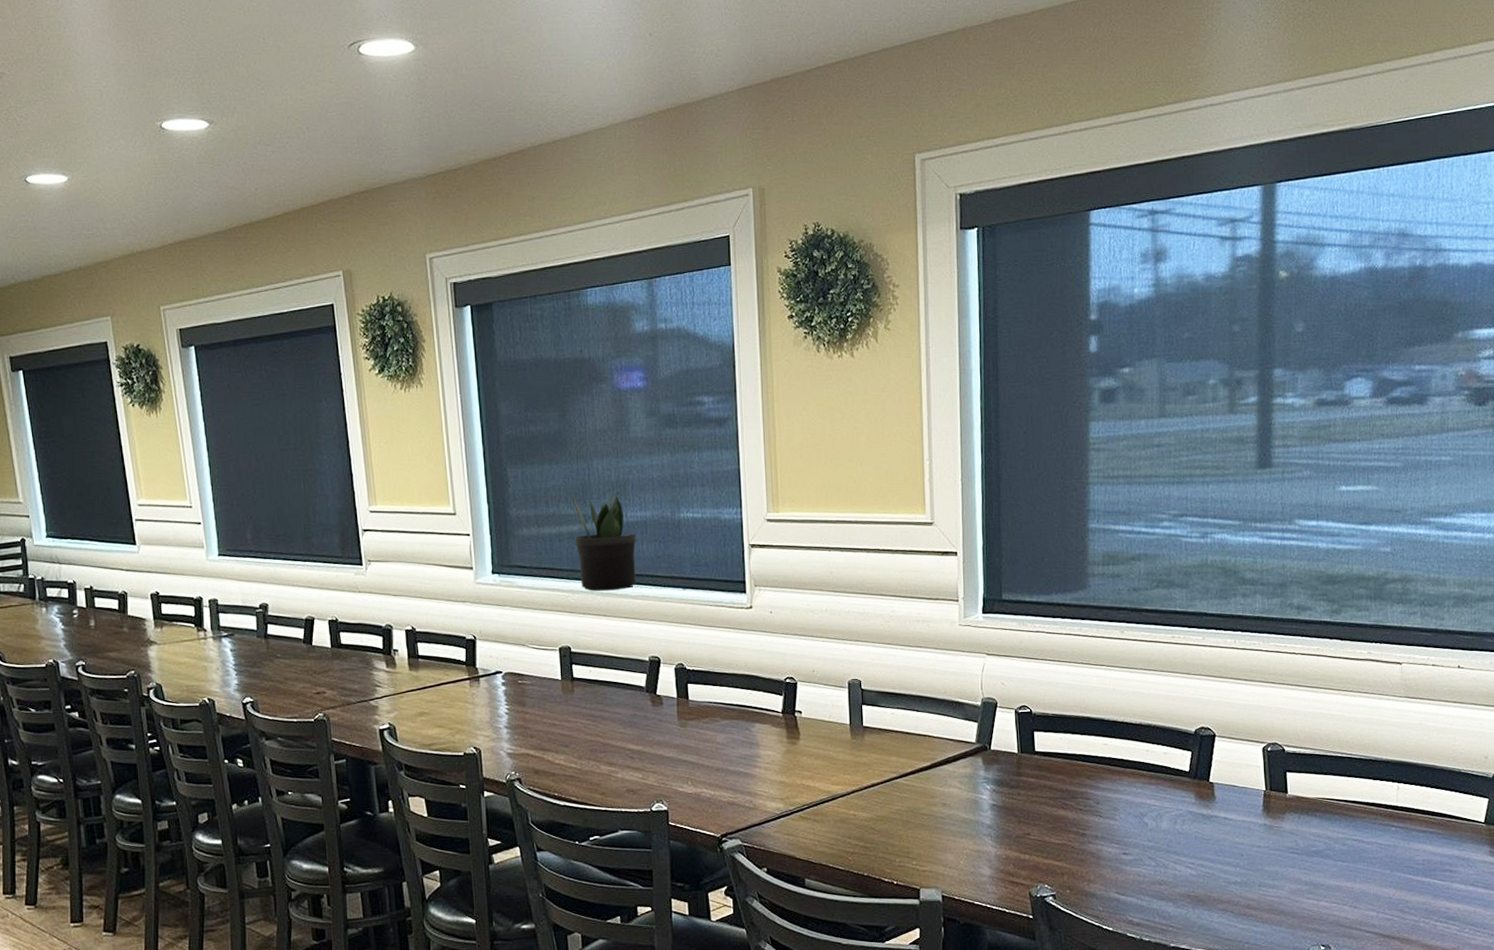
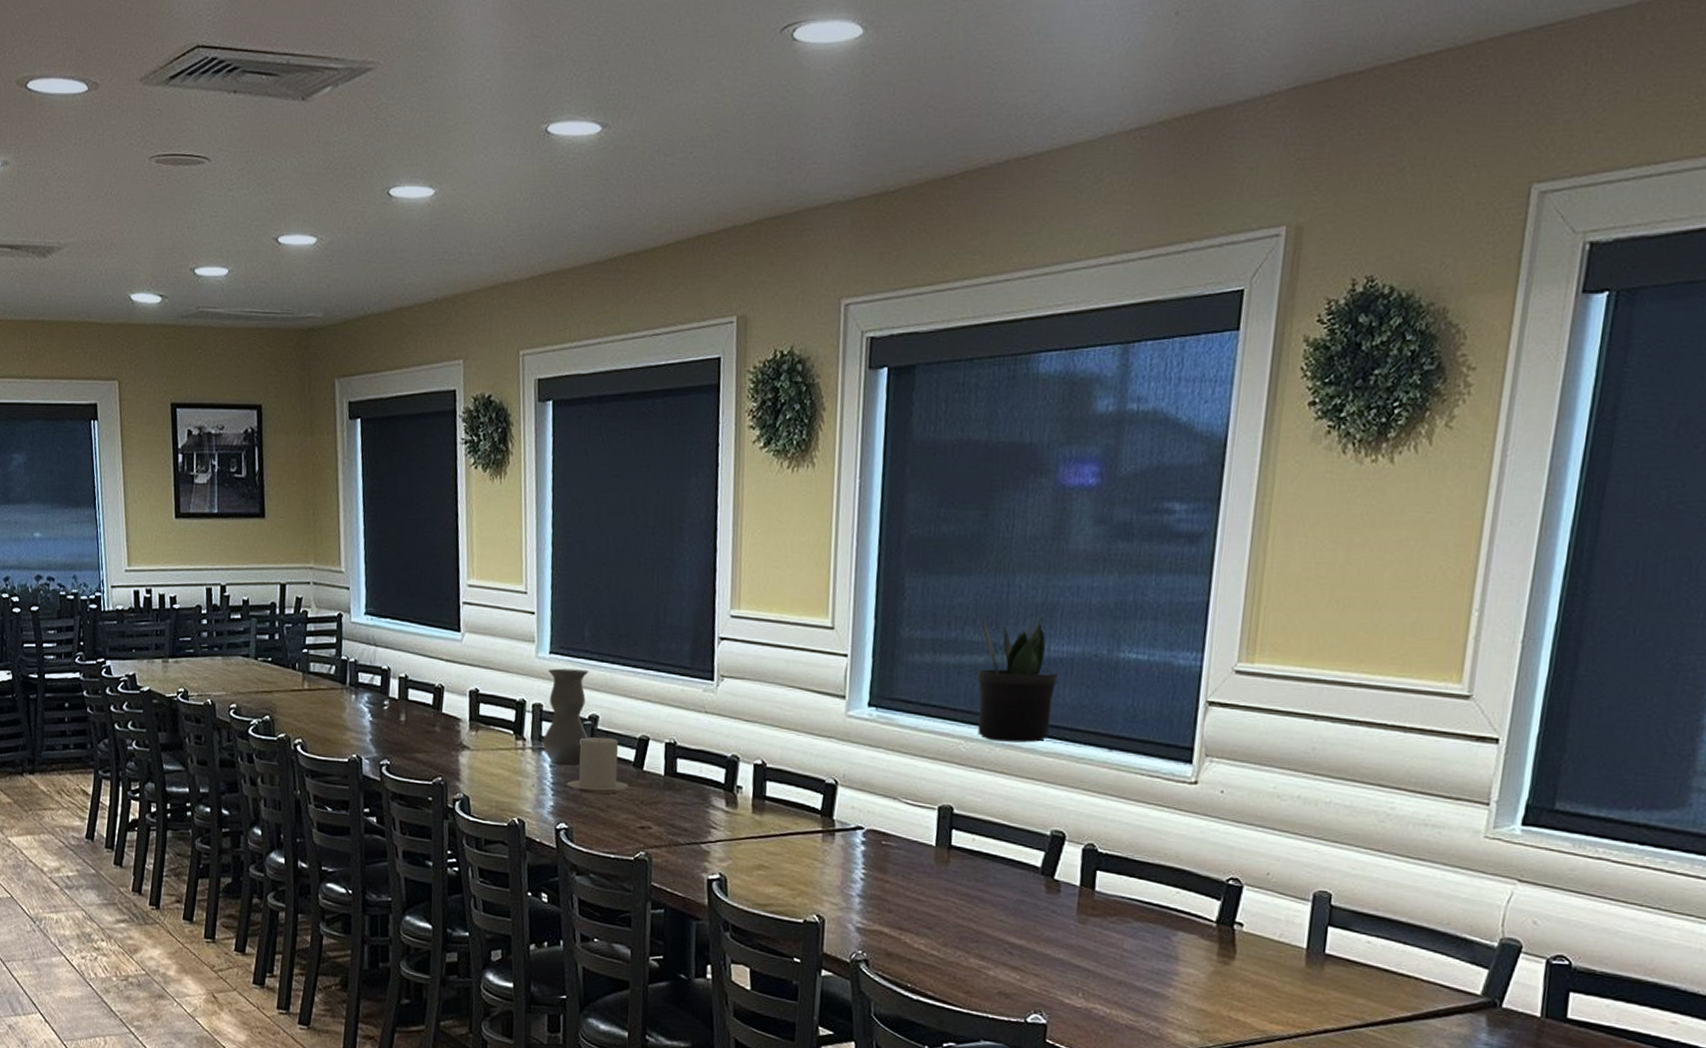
vase: none [219,566,262,649] -> present [543,668,589,766]
candle: none [247,621,302,670] -> present [566,736,629,795]

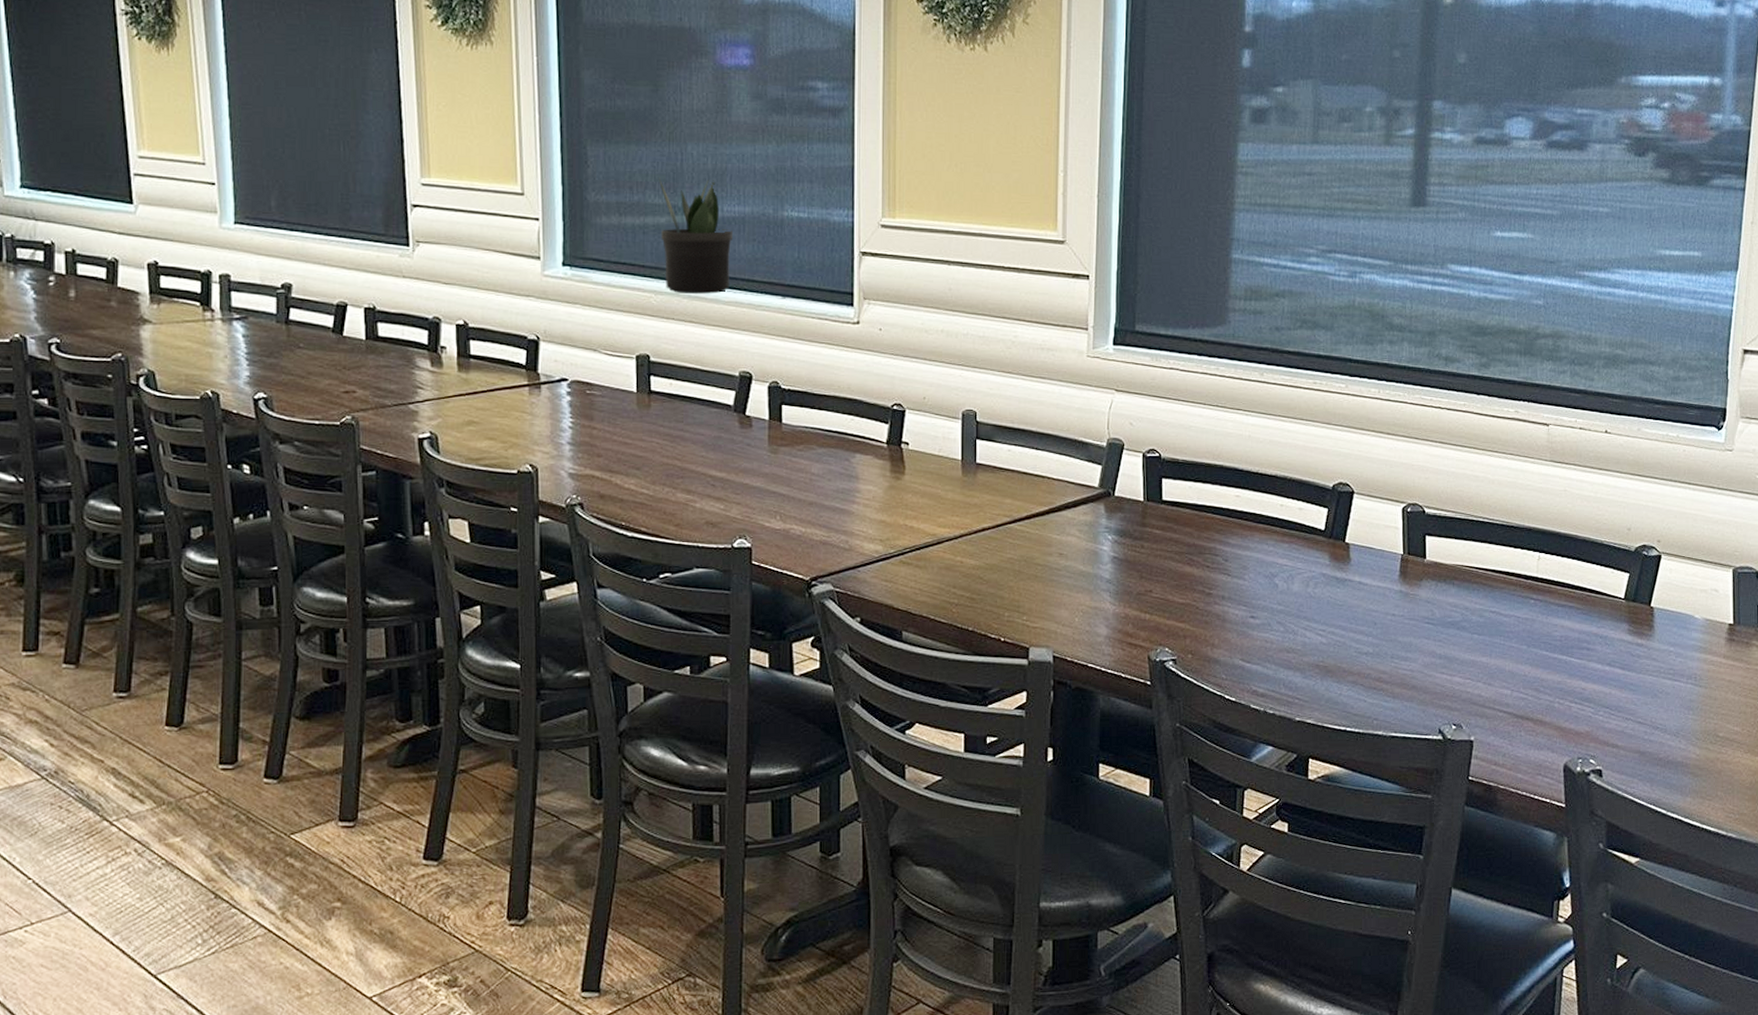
vase: present [543,668,589,766] -> none [233,238,283,335]
candle: present [566,736,629,795] -> none [262,304,329,362]

